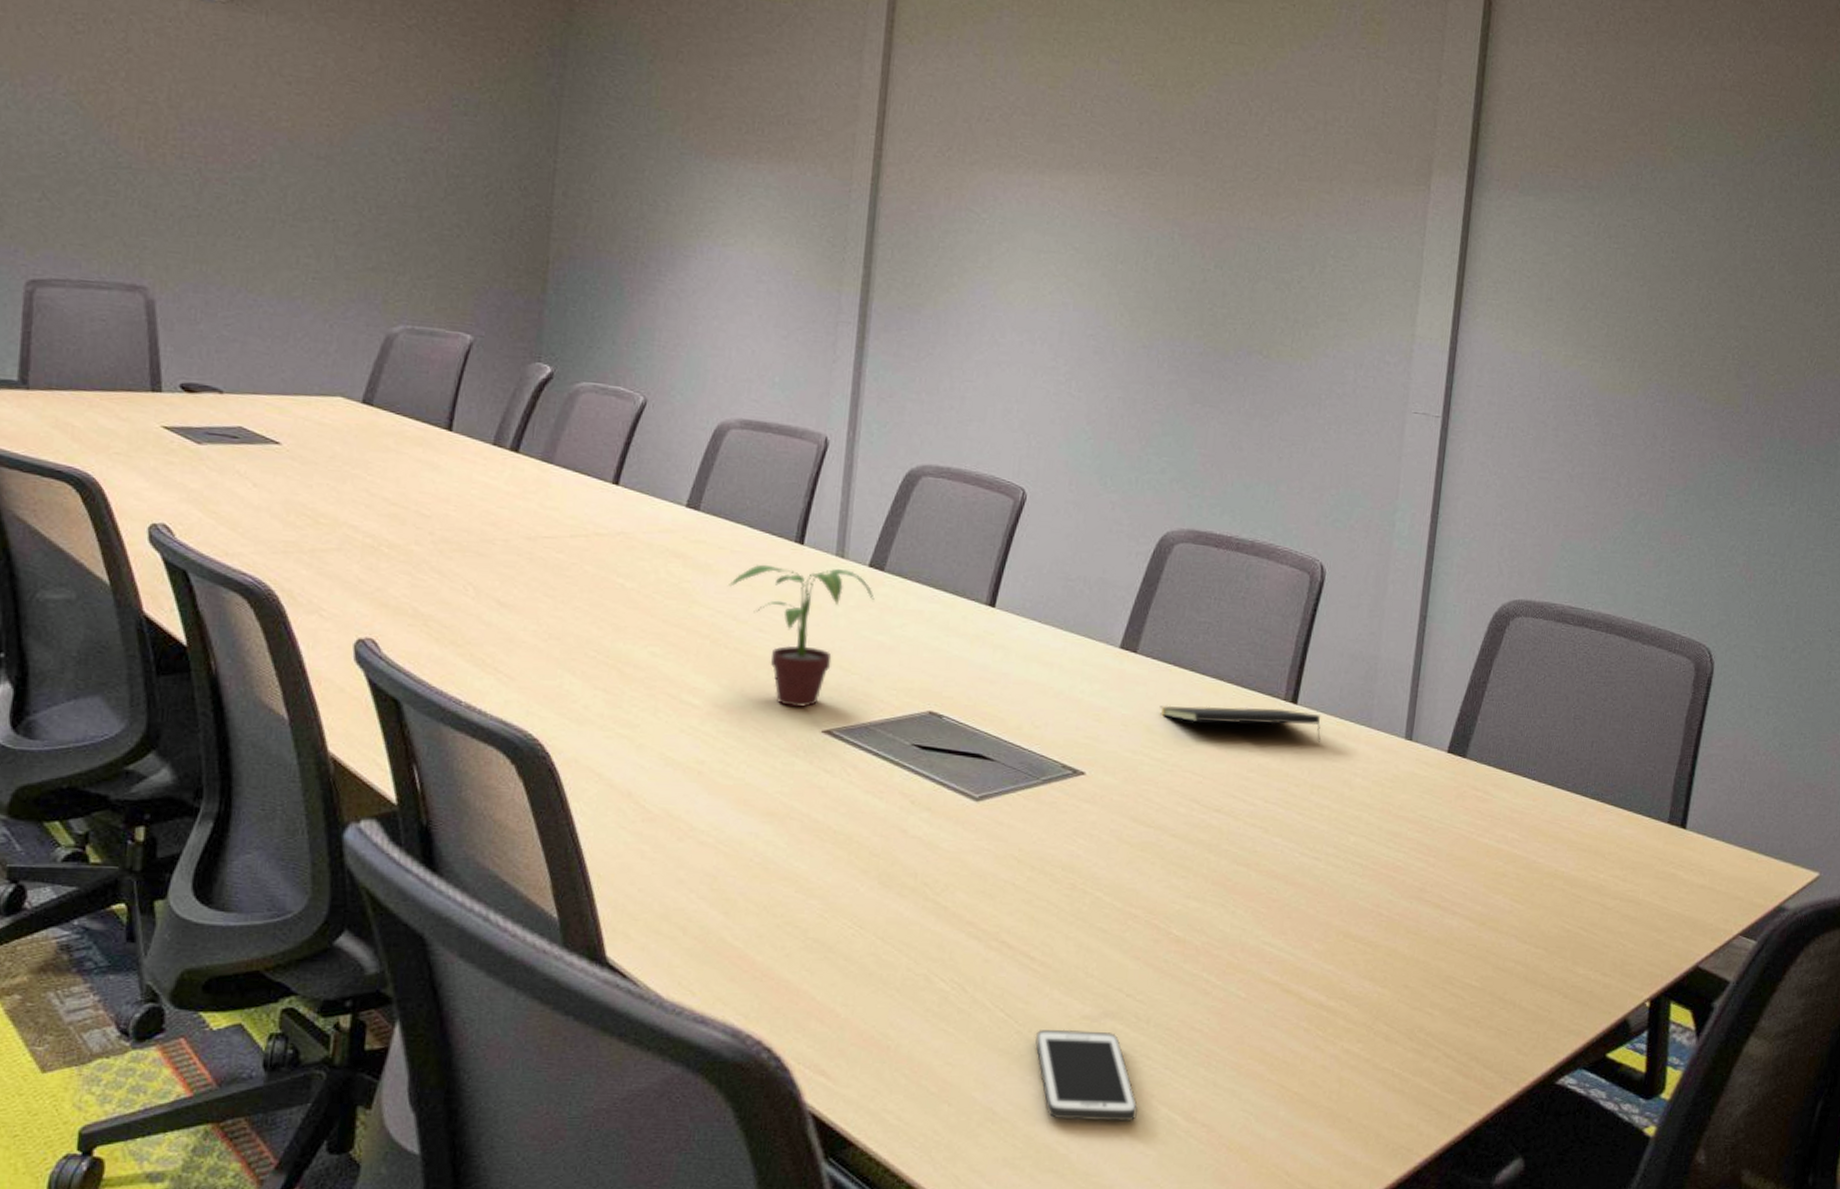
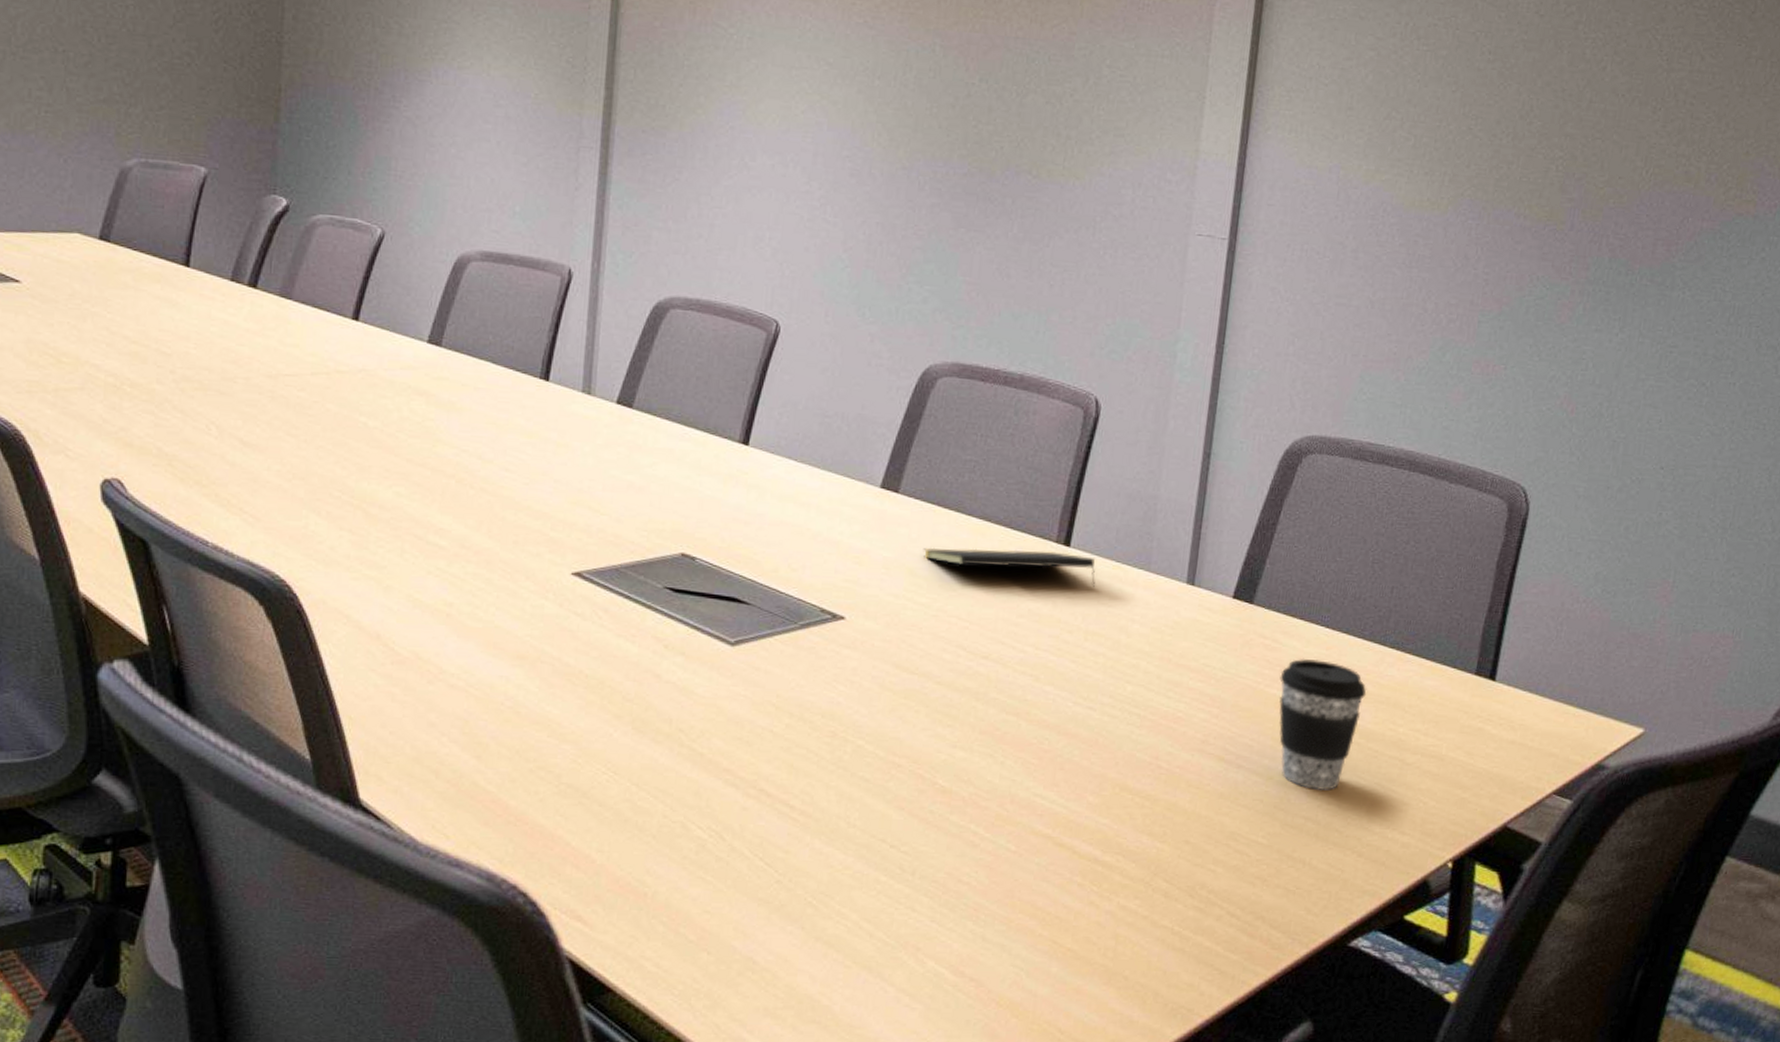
potted plant: present [728,564,874,708] -> none [473,401,623,549]
cell phone: present [1035,1029,1138,1121] -> none [795,879,903,974]
coffee cup: none [1490,809,1571,936] -> present [1279,658,1367,791]

